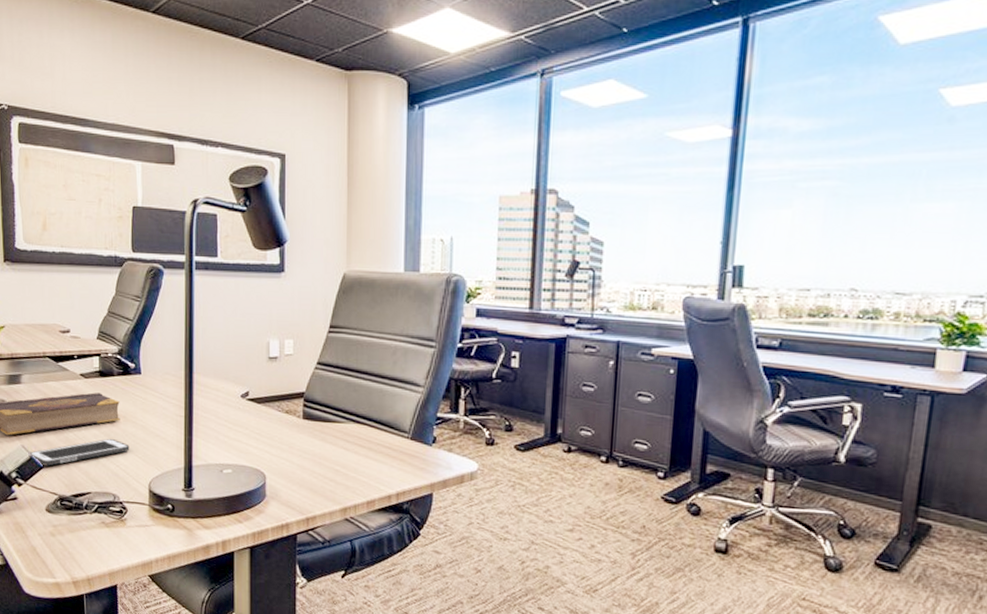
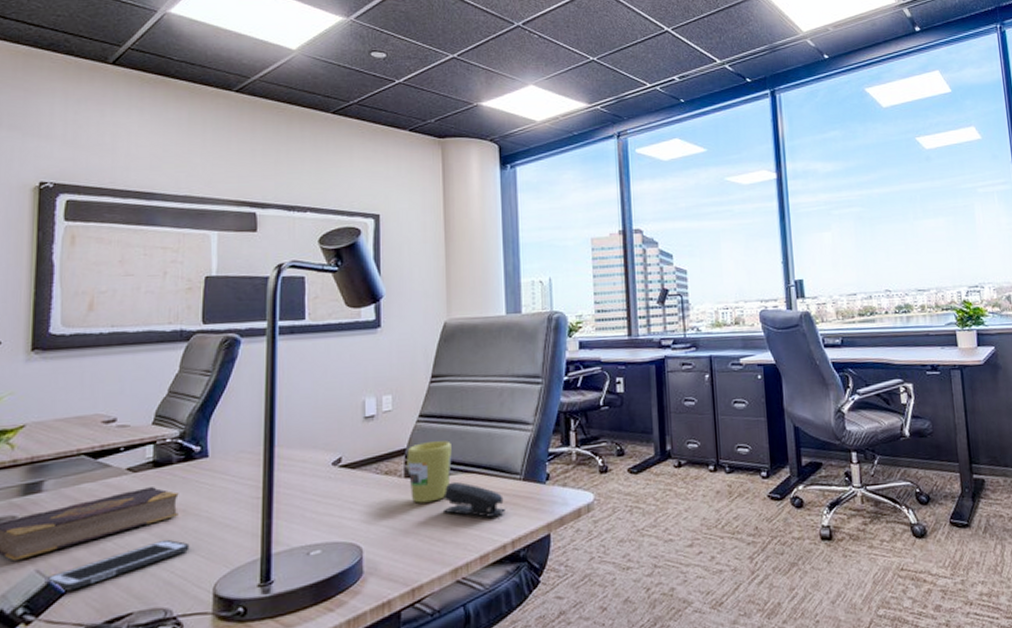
mug: none [305,389,346,445] -> present [407,441,452,503]
stapler: none [336,429,392,468] -> present [443,481,506,518]

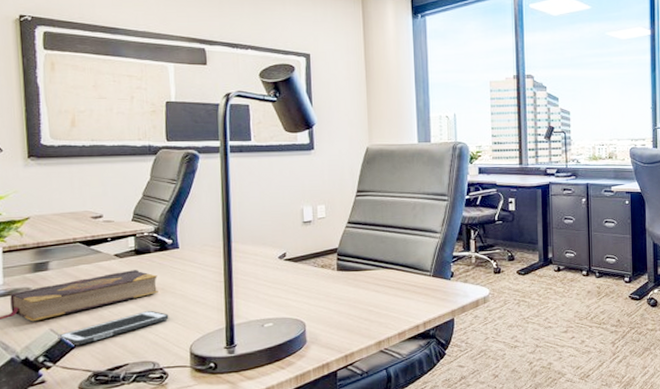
mug: present [407,441,452,503] -> none [338,243,375,291]
stapler: present [443,481,506,518] -> none [368,275,418,304]

